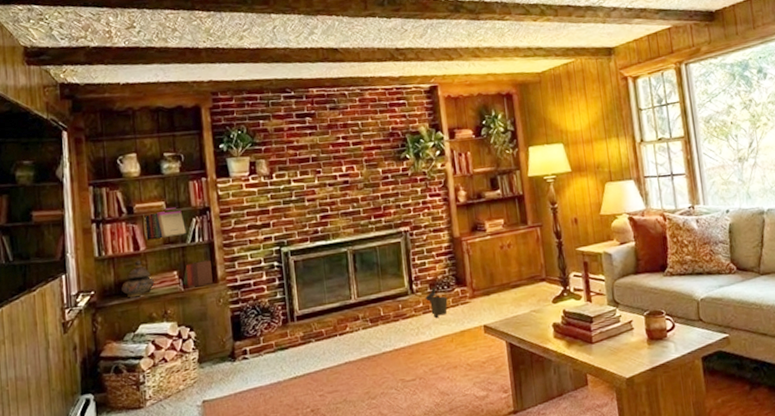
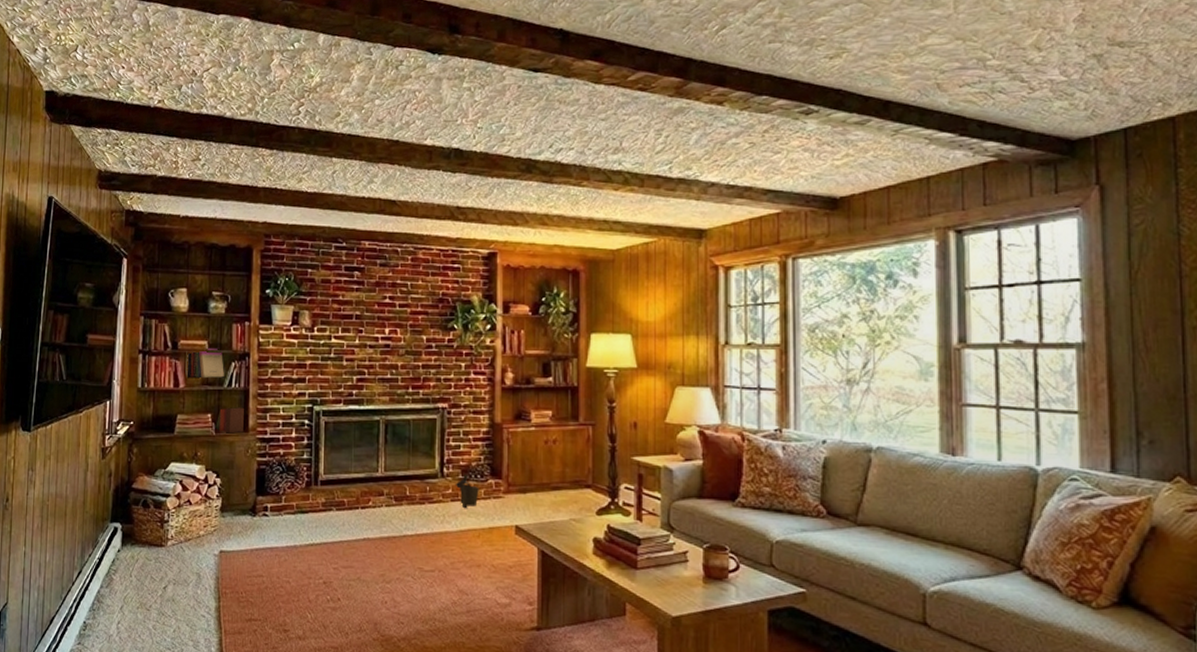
decorative jar: present [121,258,156,298] -> none [158,395,190,434]

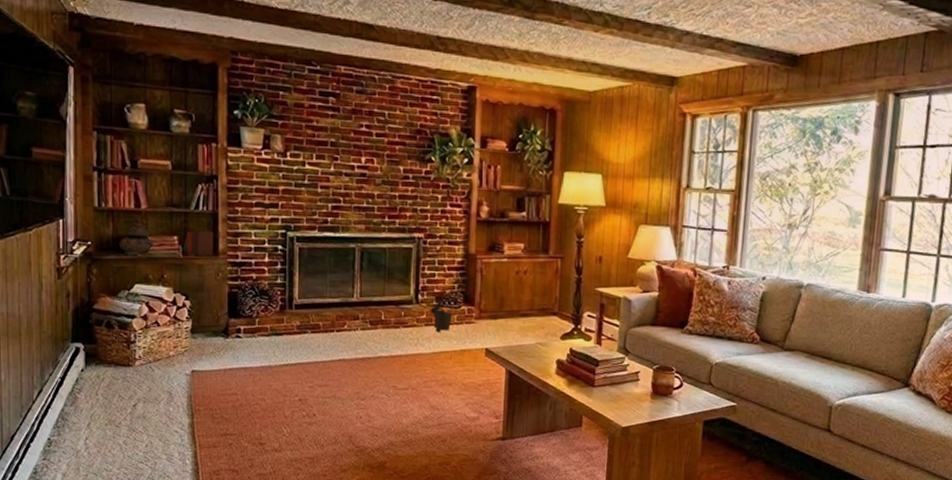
decorative jar: none [158,395,190,434] -> present [119,216,154,256]
books: present [185,347,224,379] -> none [147,168,190,201]

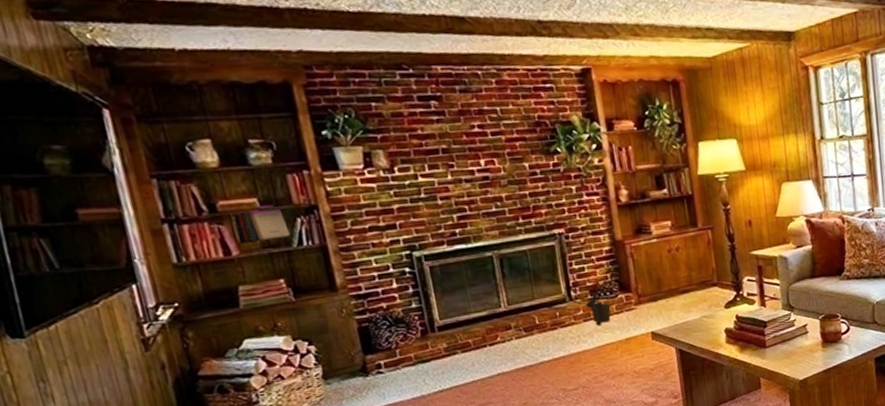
decorative jar: present [119,216,154,256] -> none [213,264,259,310]
books: none [147,168,190,201] -> present [230,203,290,242]
books: present [182,230,213,257] -> none [292,266,331,297]

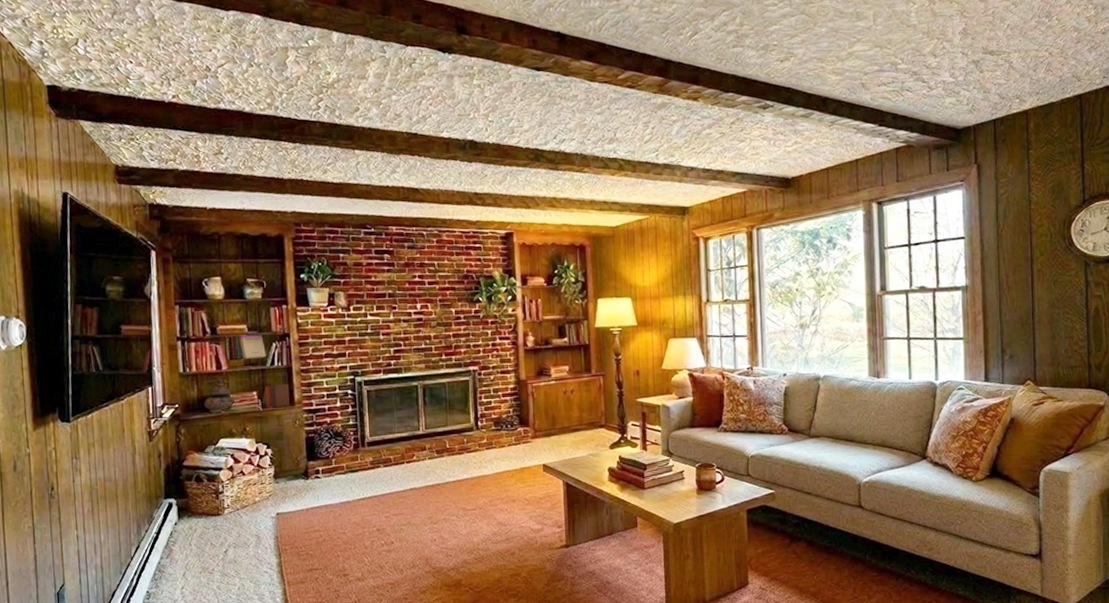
decorative jar: none [213,264,259,310] -> present [204,377,236,413]
books: none [292,266,331,297] -> present [261,383,290,408]
bucket: present [586,293,612,326] -> none [490,425,511,455]

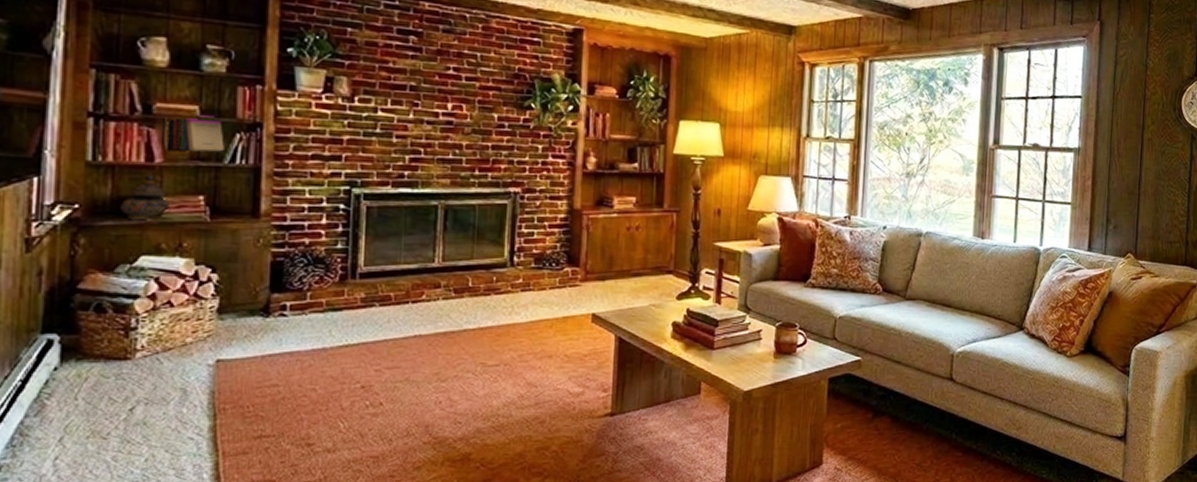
books: present [261,383,290,408] -> none [210,188,254,220]

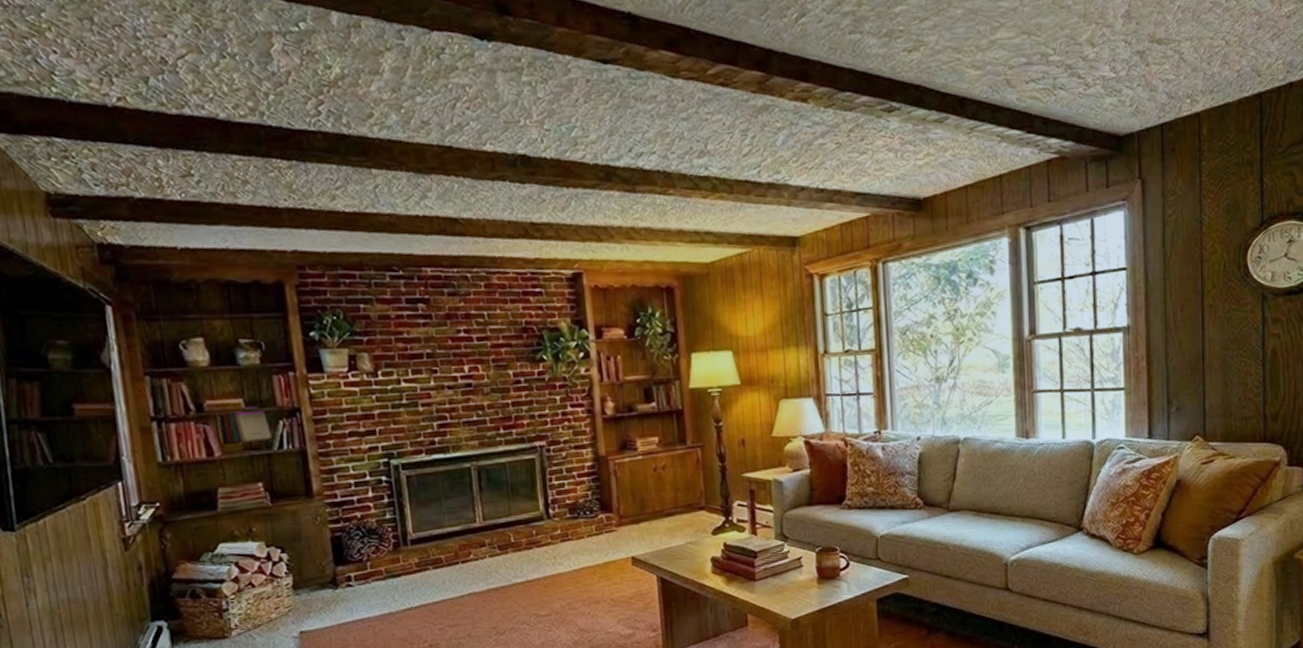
decorative jar: present [120,172,171,221] -> none [193,465,237,512]

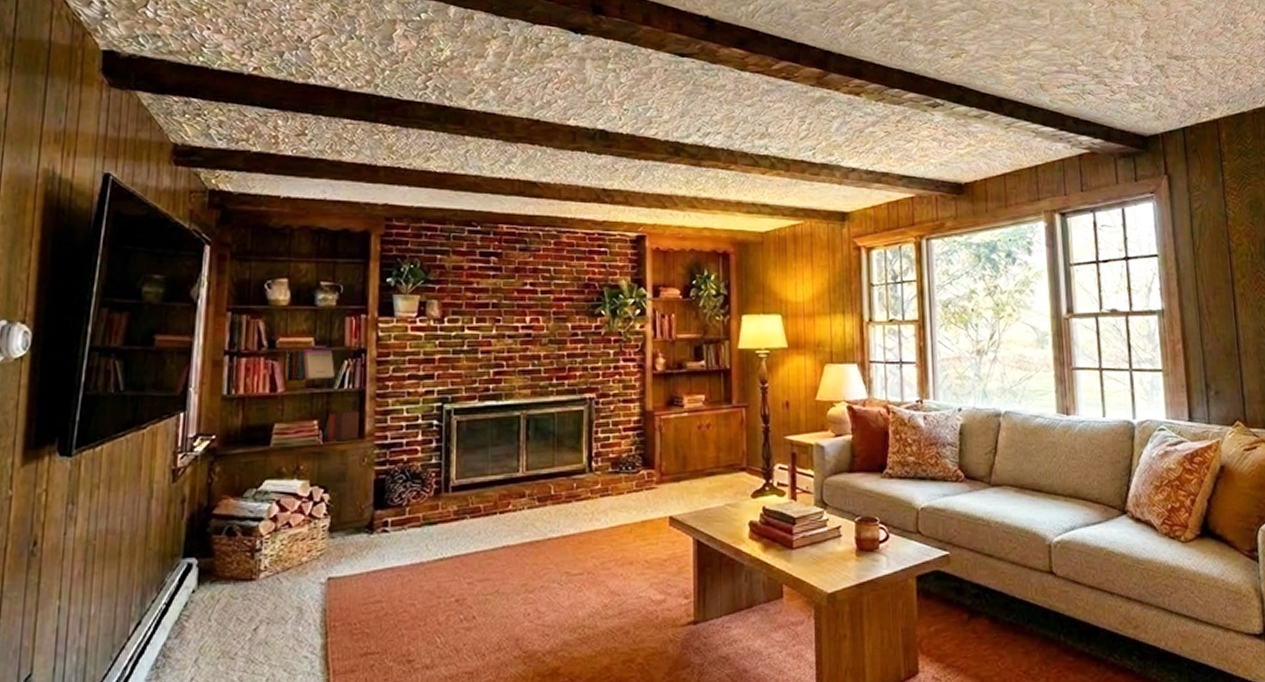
books: none [270,471,307,502] -> present [323,411,359,441]

